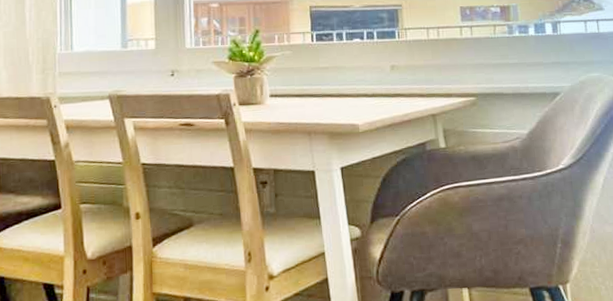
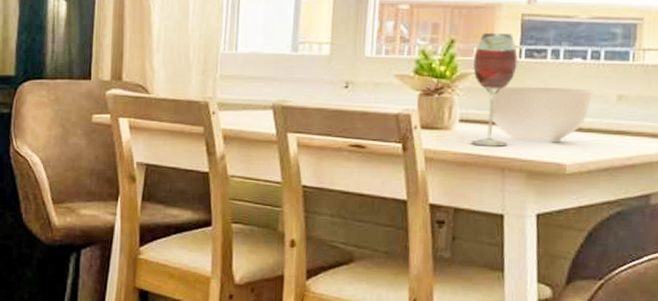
wineglass: none [275,22,311,116] -> present [471,34,518,147]
bowl: none [291,62,372,109] -> present [488,86,593,144]

